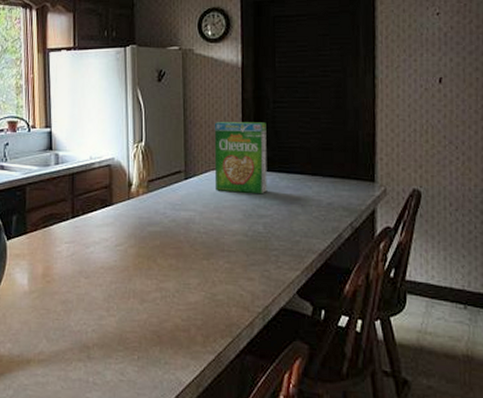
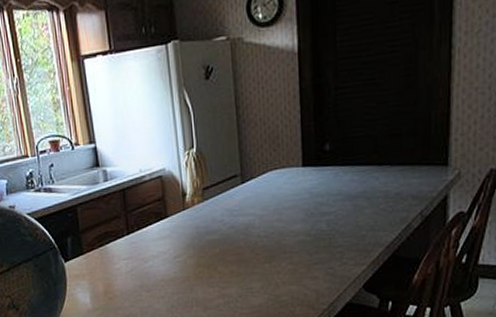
cereal box: present [214,122,268,194] -> none [270,112,331,192]

